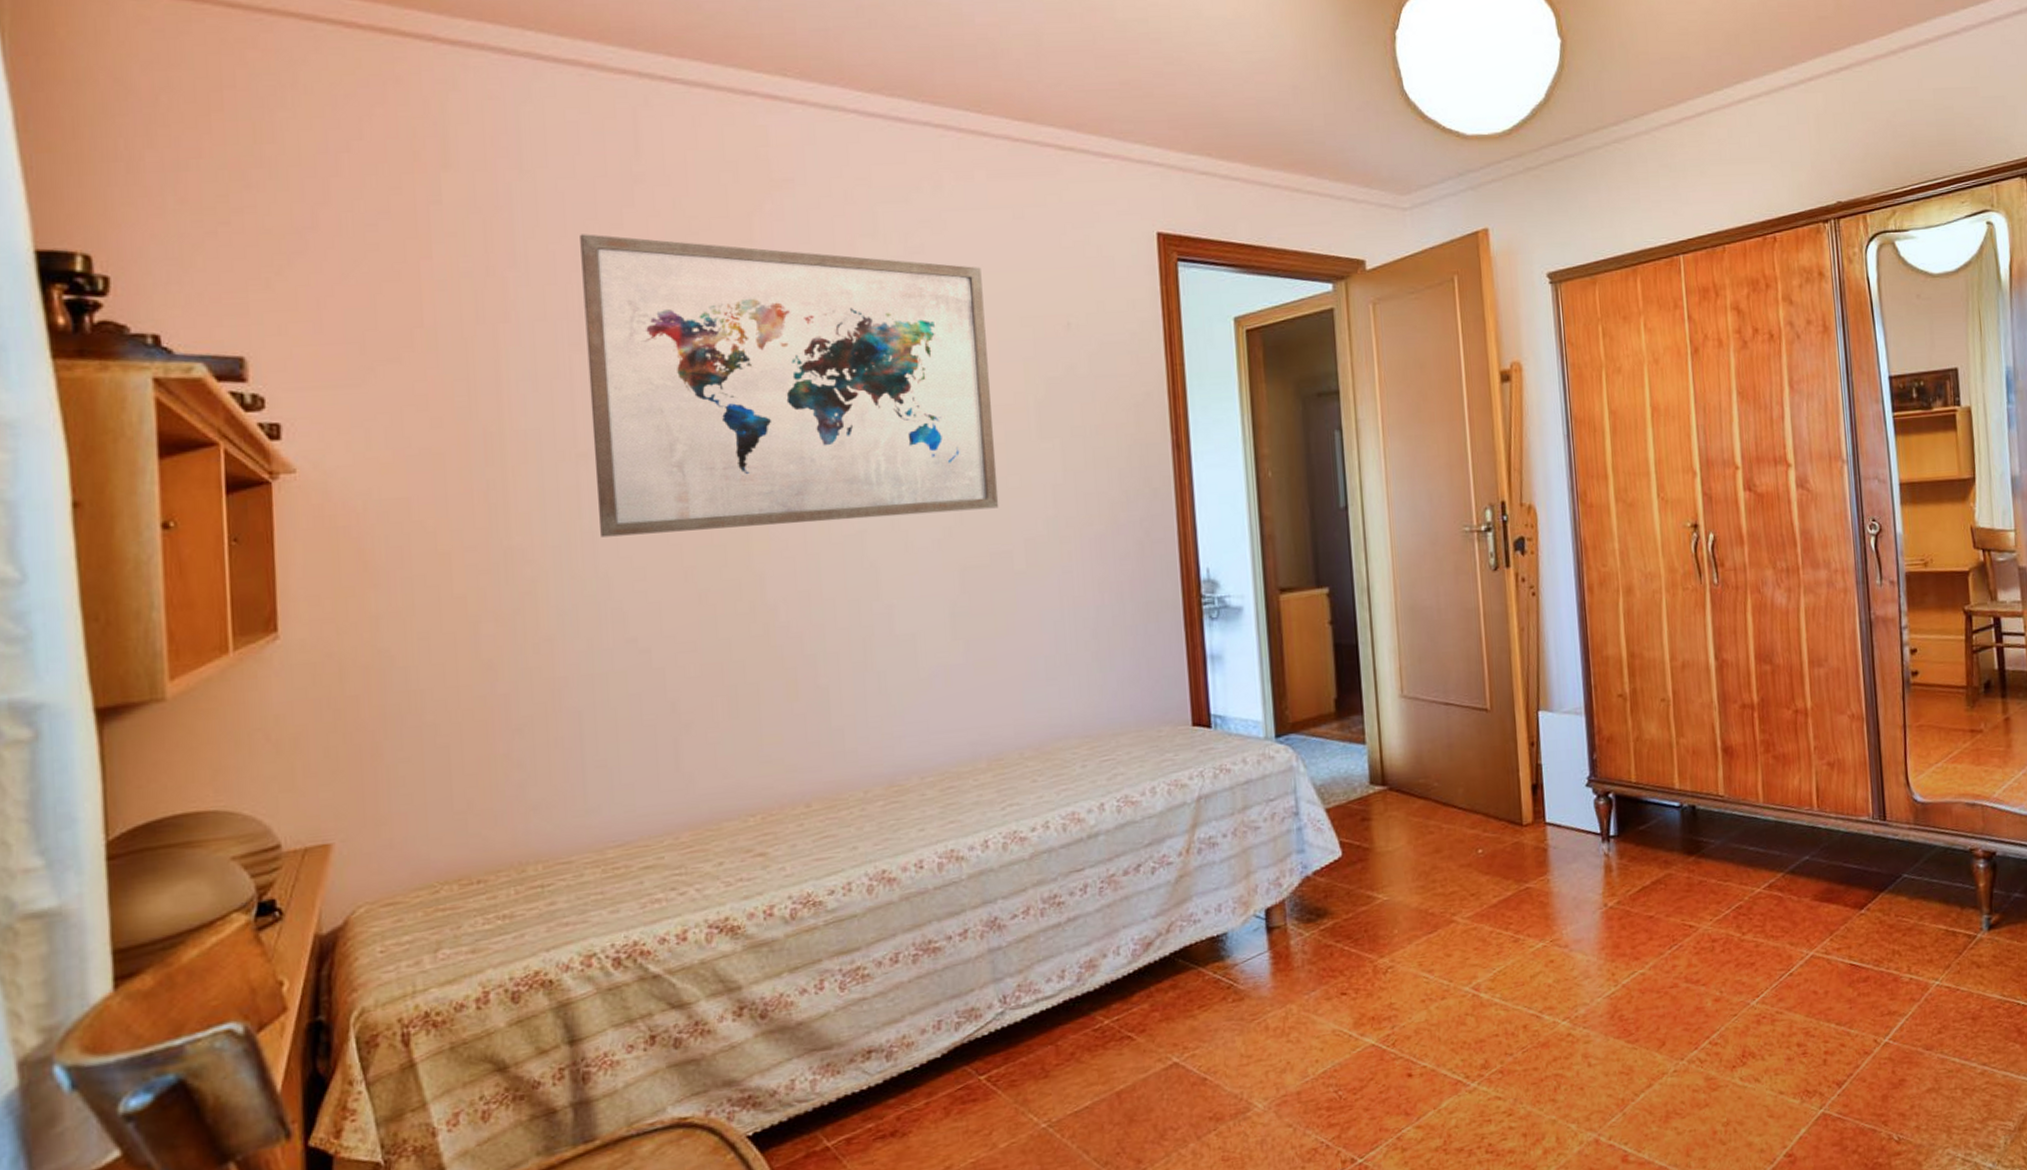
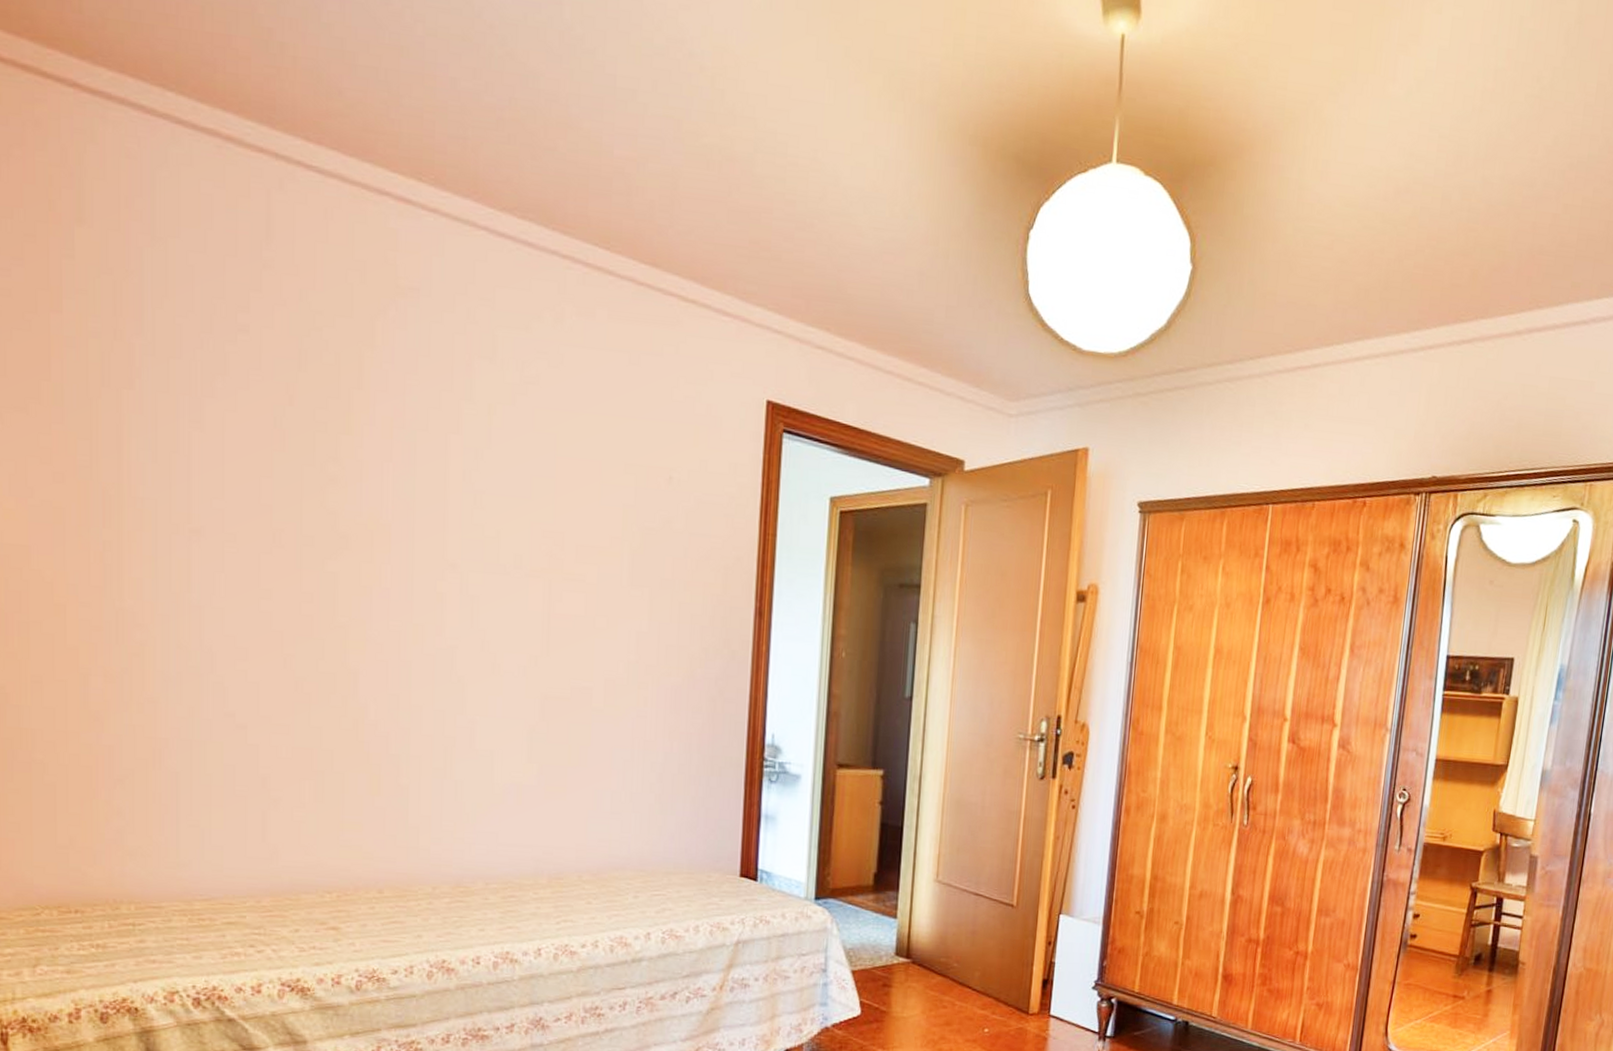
wall art: present [580,234,999,537] -> none [206,311,592,646]

